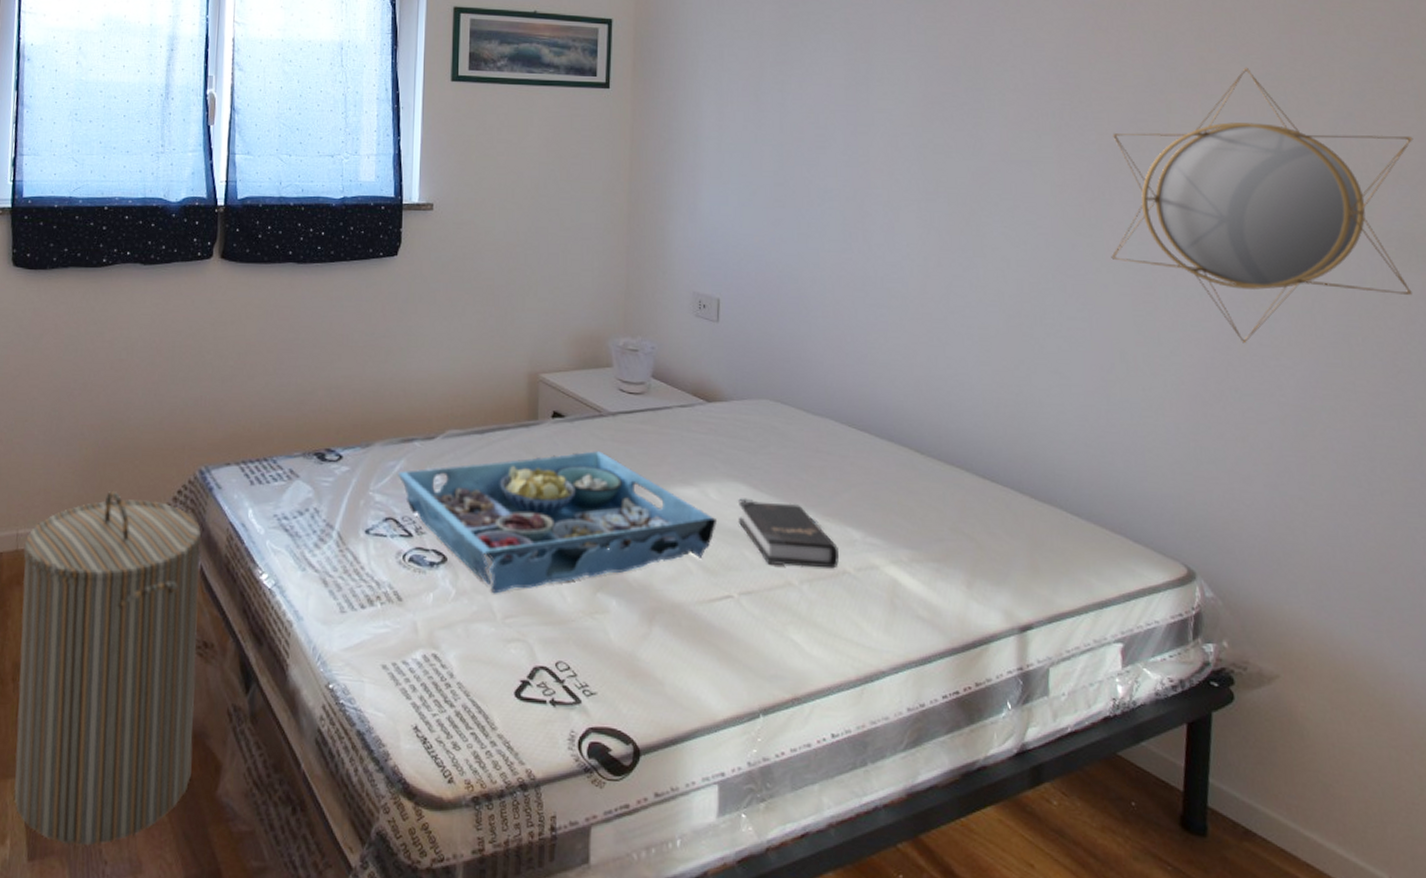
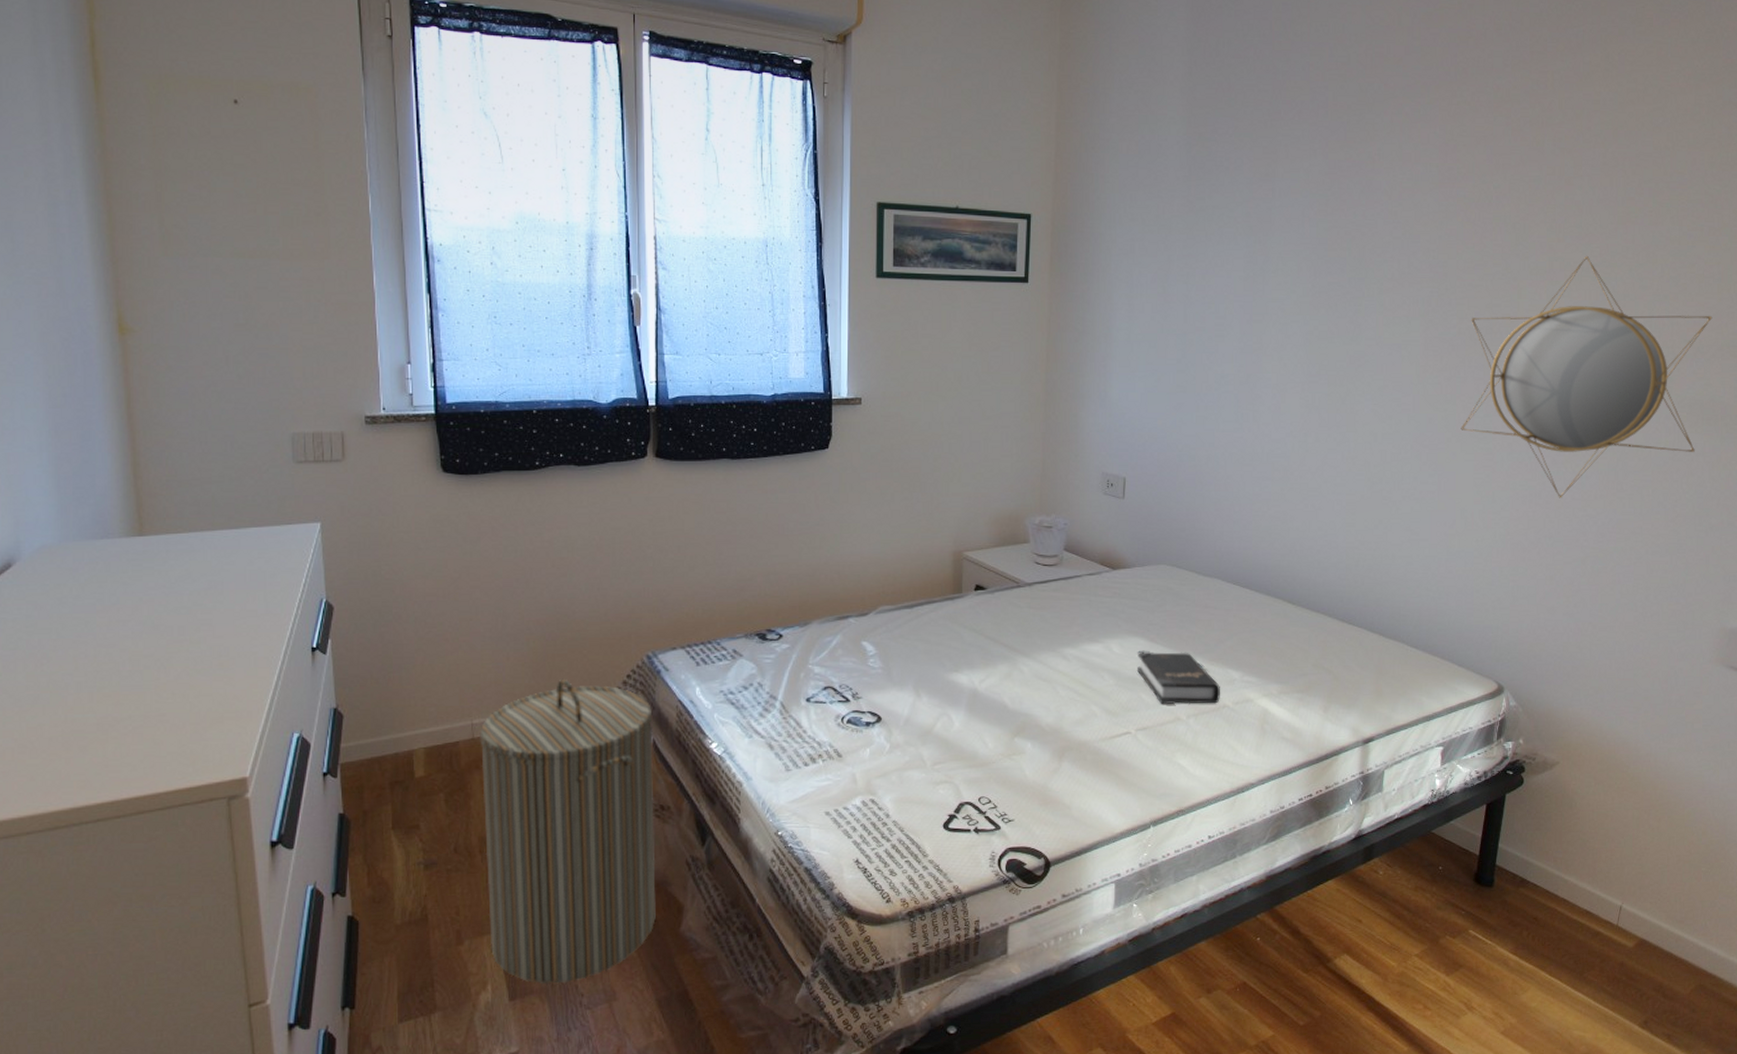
serving tray: present [398,451,718,594] -> none [835,617,1119,745]

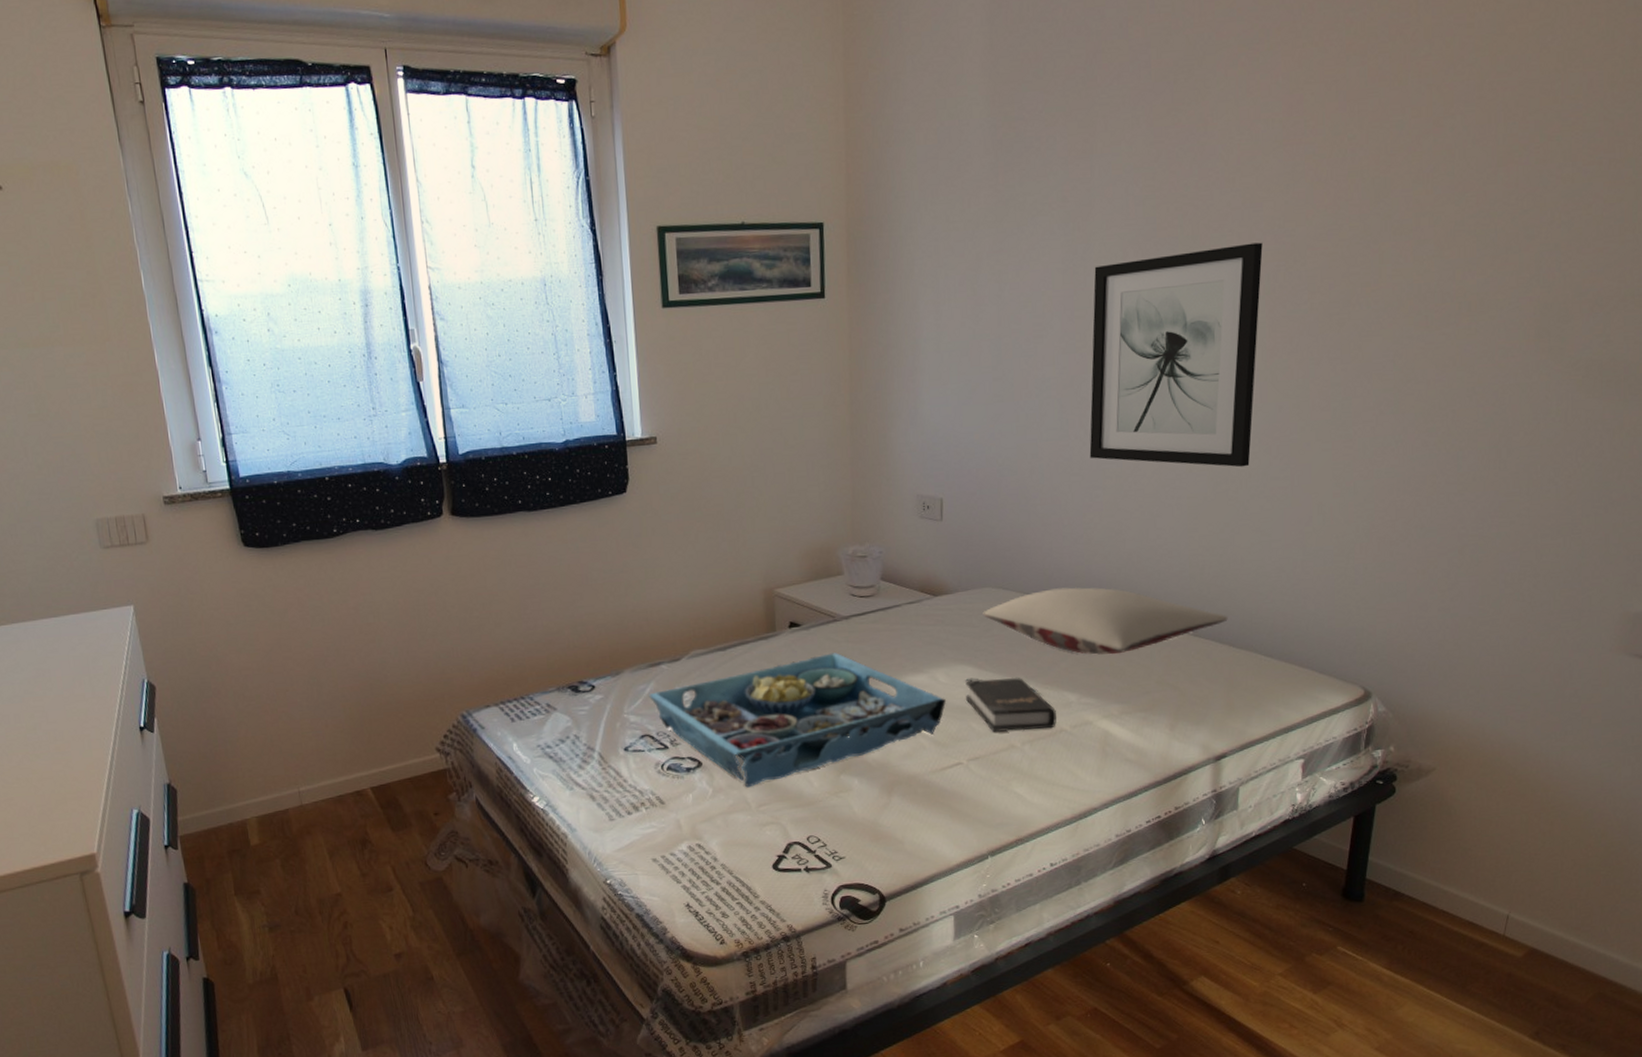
laundry hamper: present [480,678,656,984] -> none [307,742,494,1034]
serving tray: none [835,617,1119,745] -> present [649,653,947,788]
pillow: none [1157,570,1379,637] -> present [983,587,1228,656]
wall art: none [1261,270,1419,470] -> present [1089,242,1263,468]
home mirror: present [1461,255,1713,498] -> none [1315,206,1614,484]

